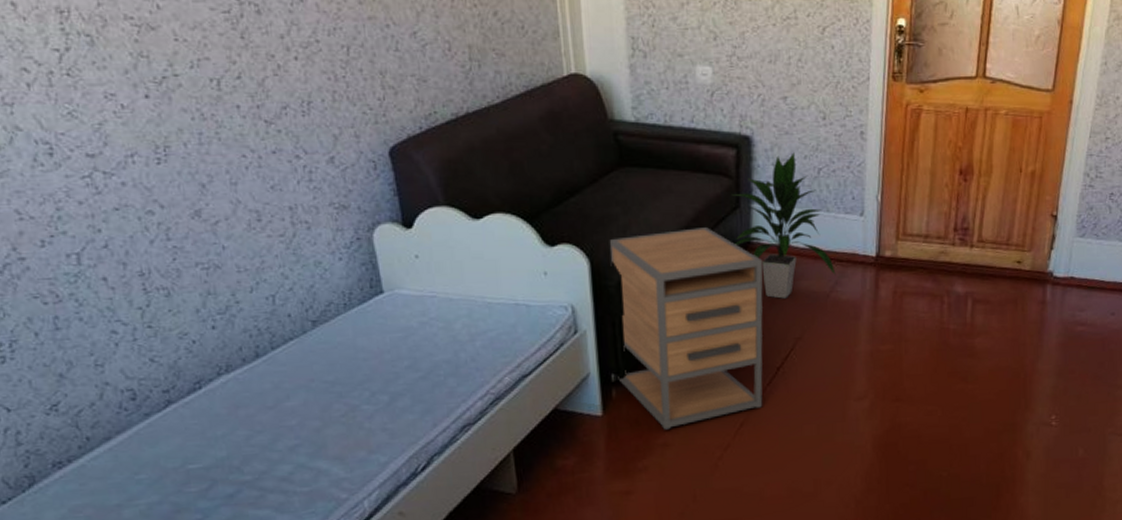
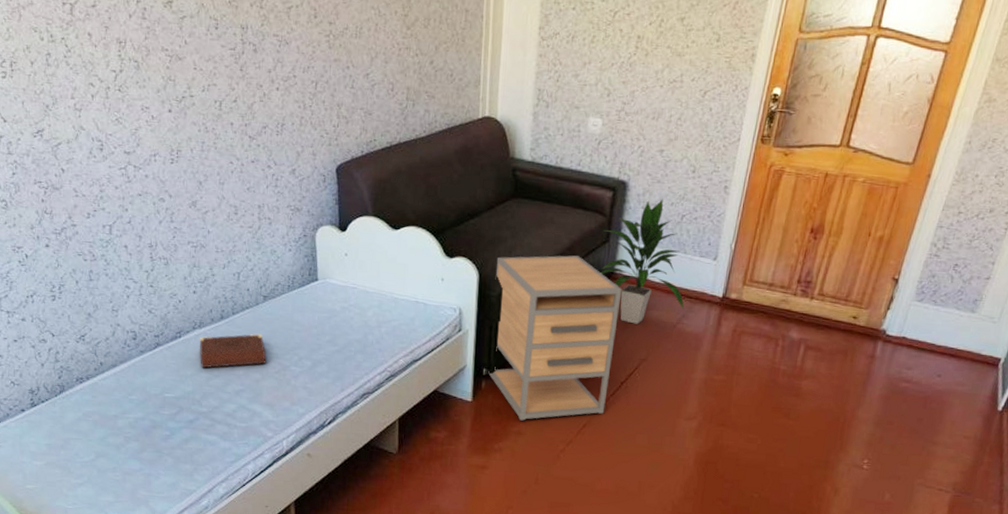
book: none [228,369,327,424] -> present [199,333,266,368]

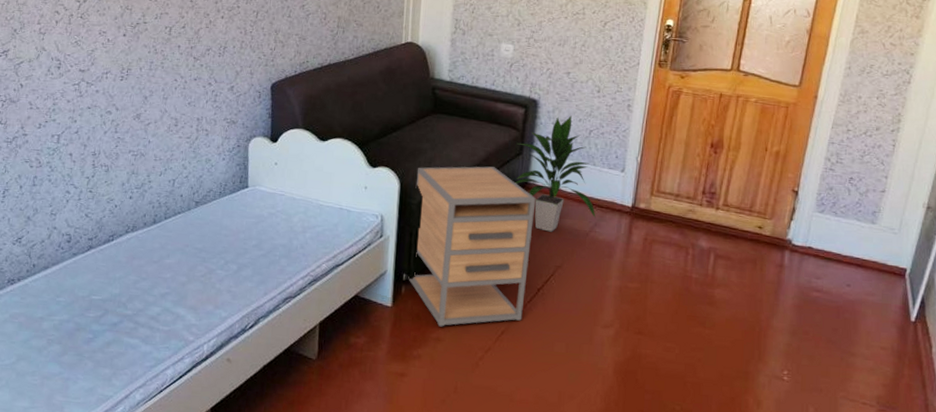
book: present [199,333,266,368] -> none [129,237,194,271]

